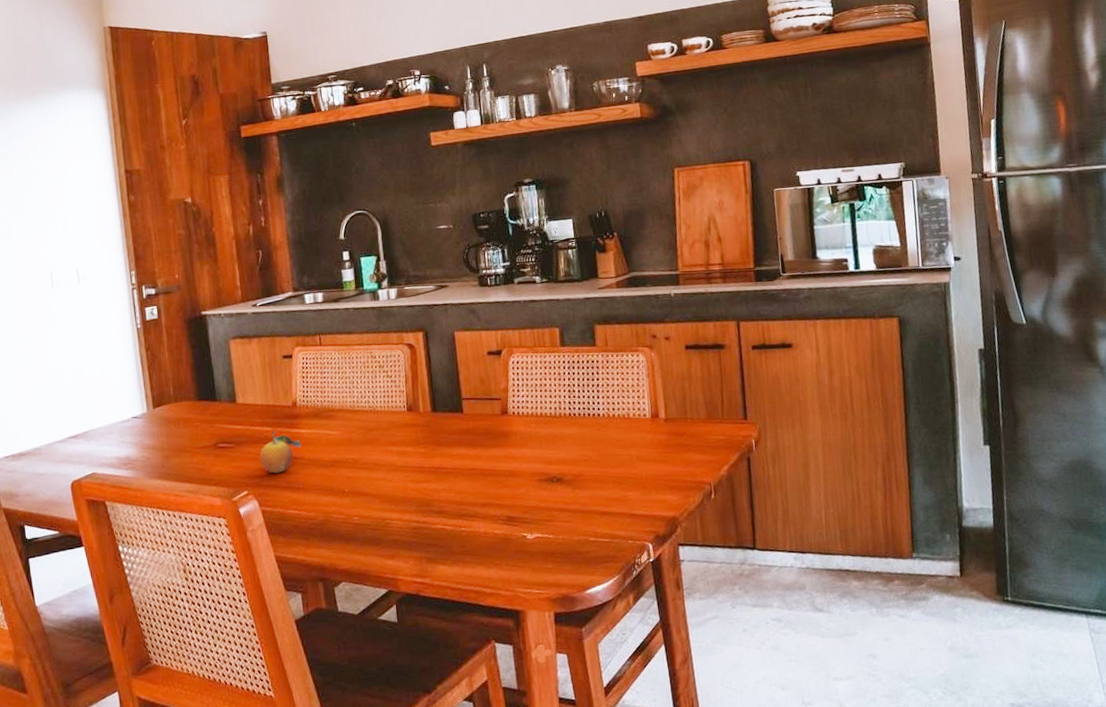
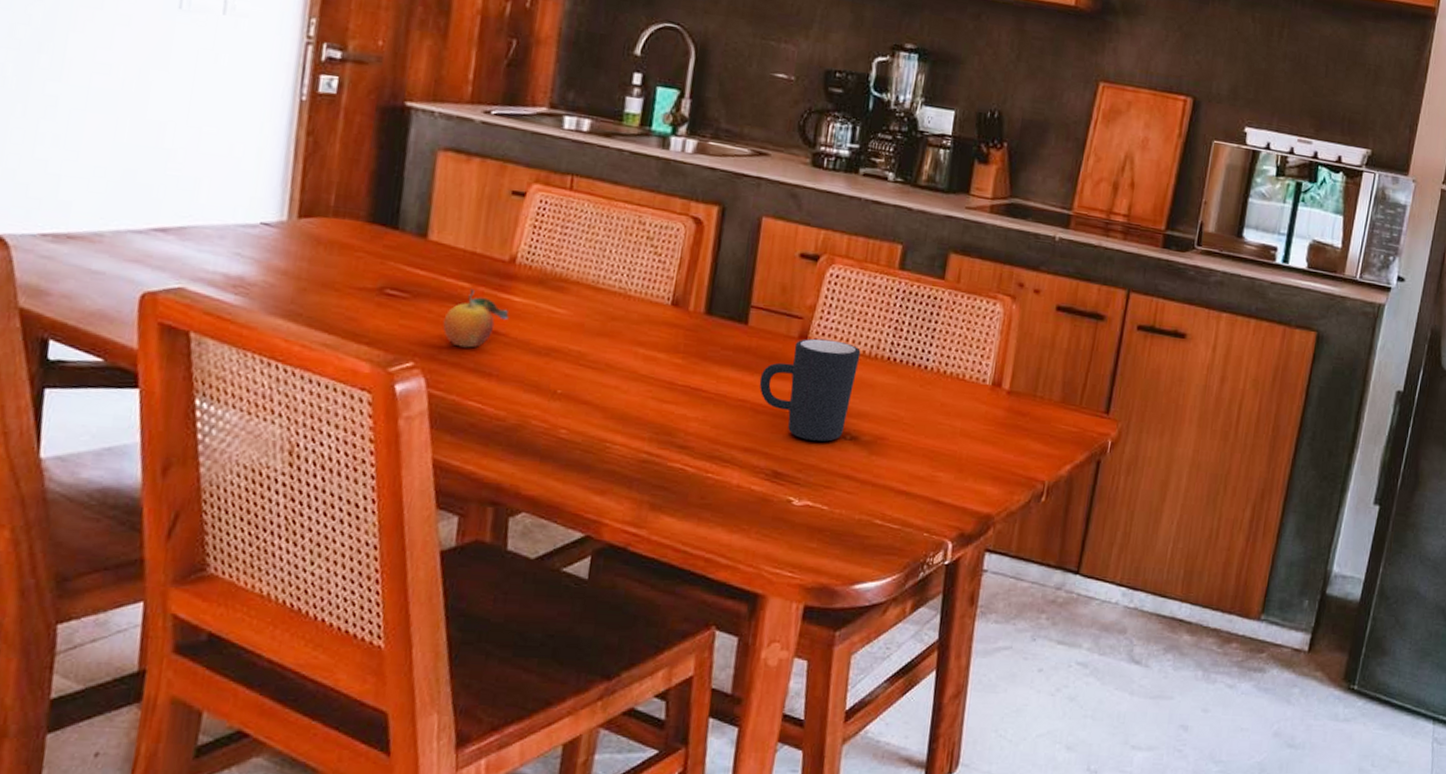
mug: none [481,409,551,489] -> present [759,338,861,442]

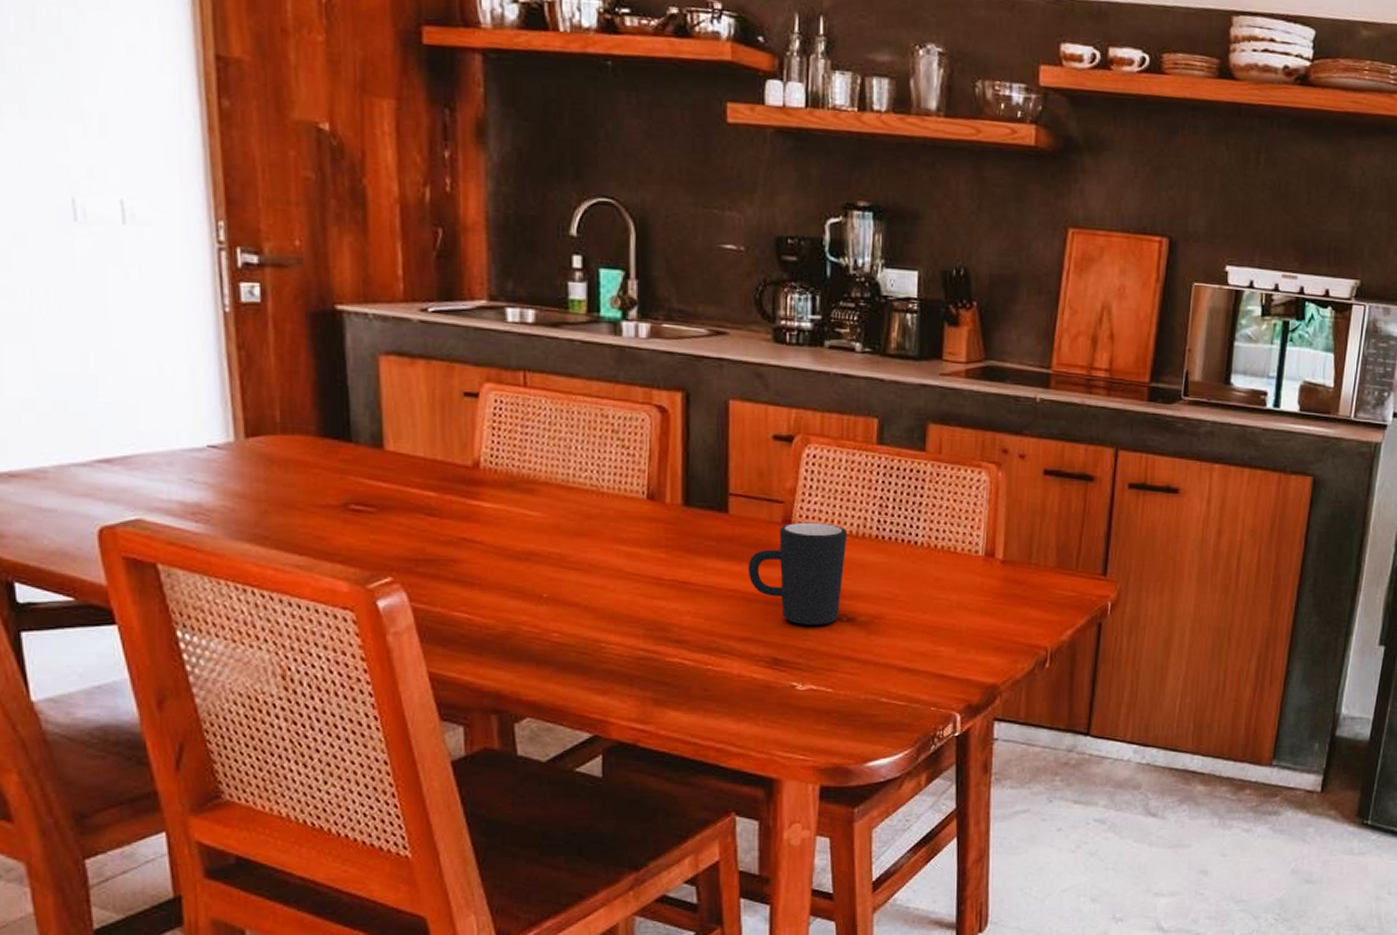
fruit: present [442,288,509,348] -> none [415,497,482,559]

